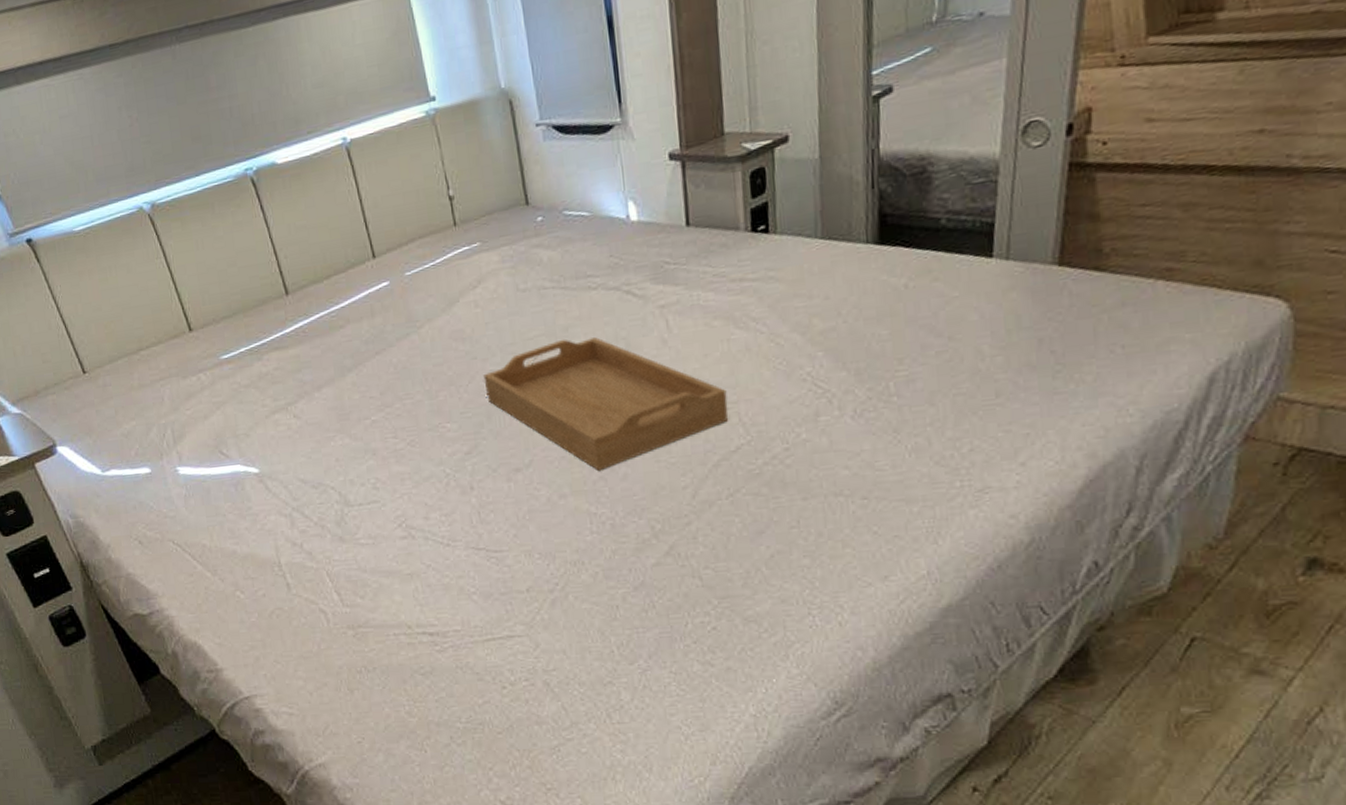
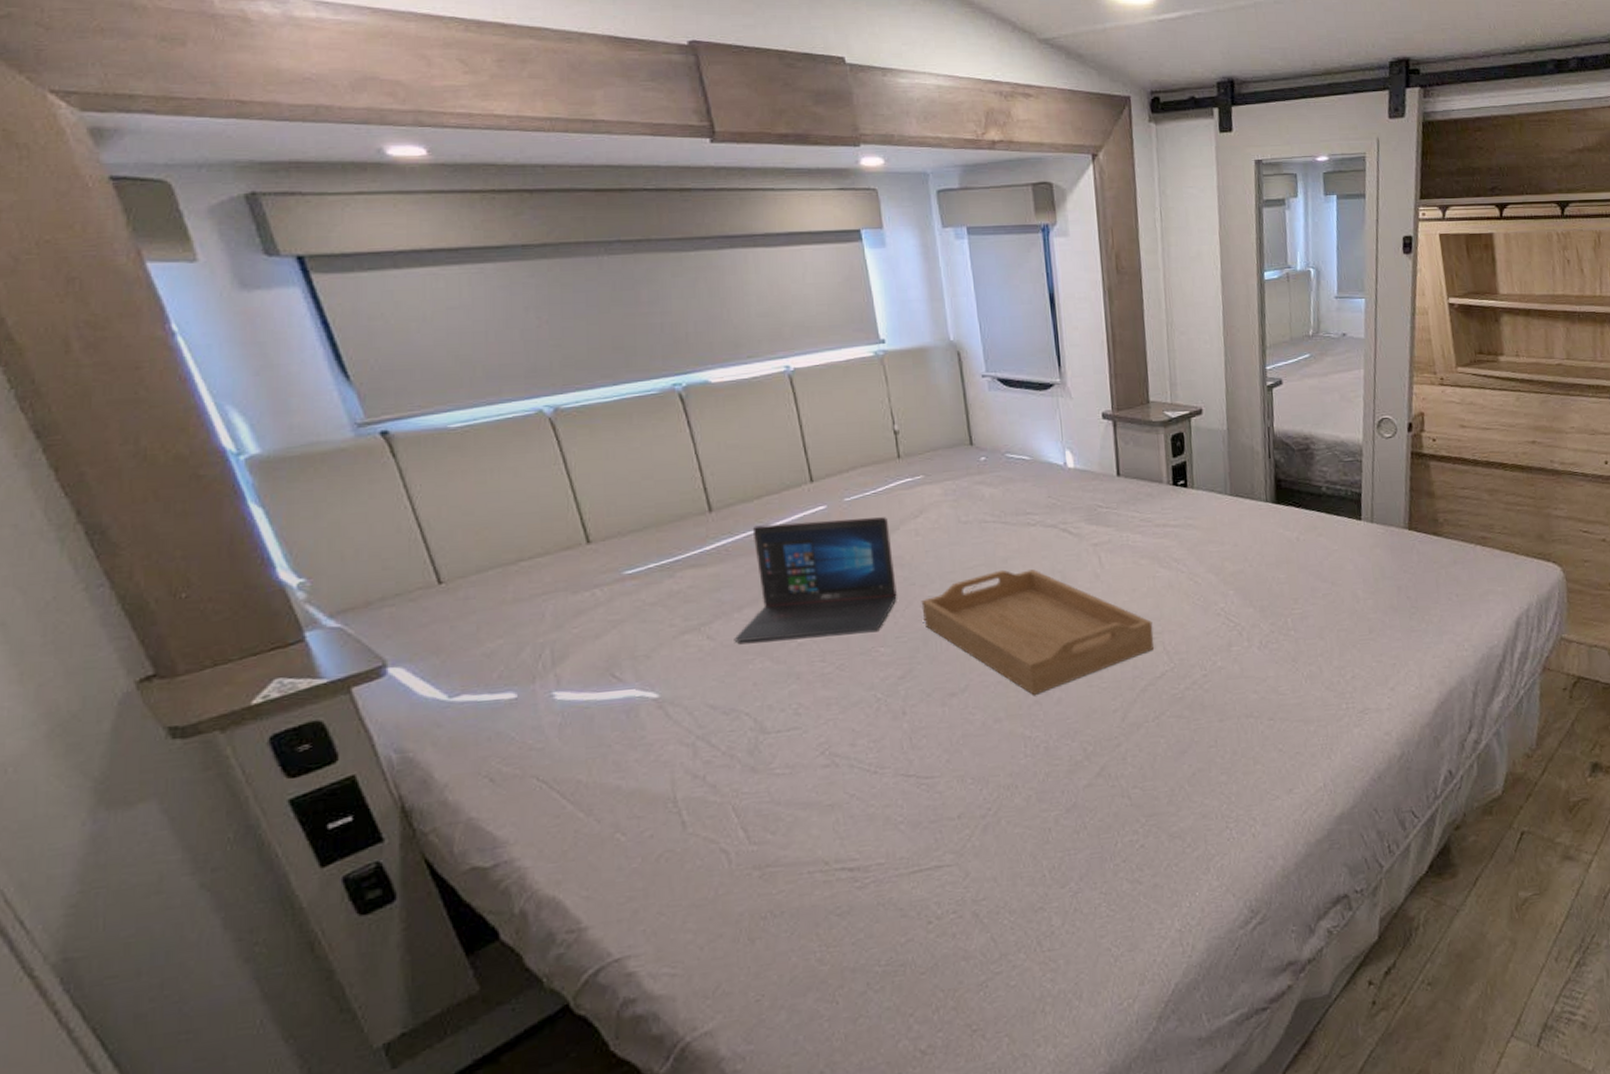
laptop: none [316,289,460,421] -> present [734,517,897,643]

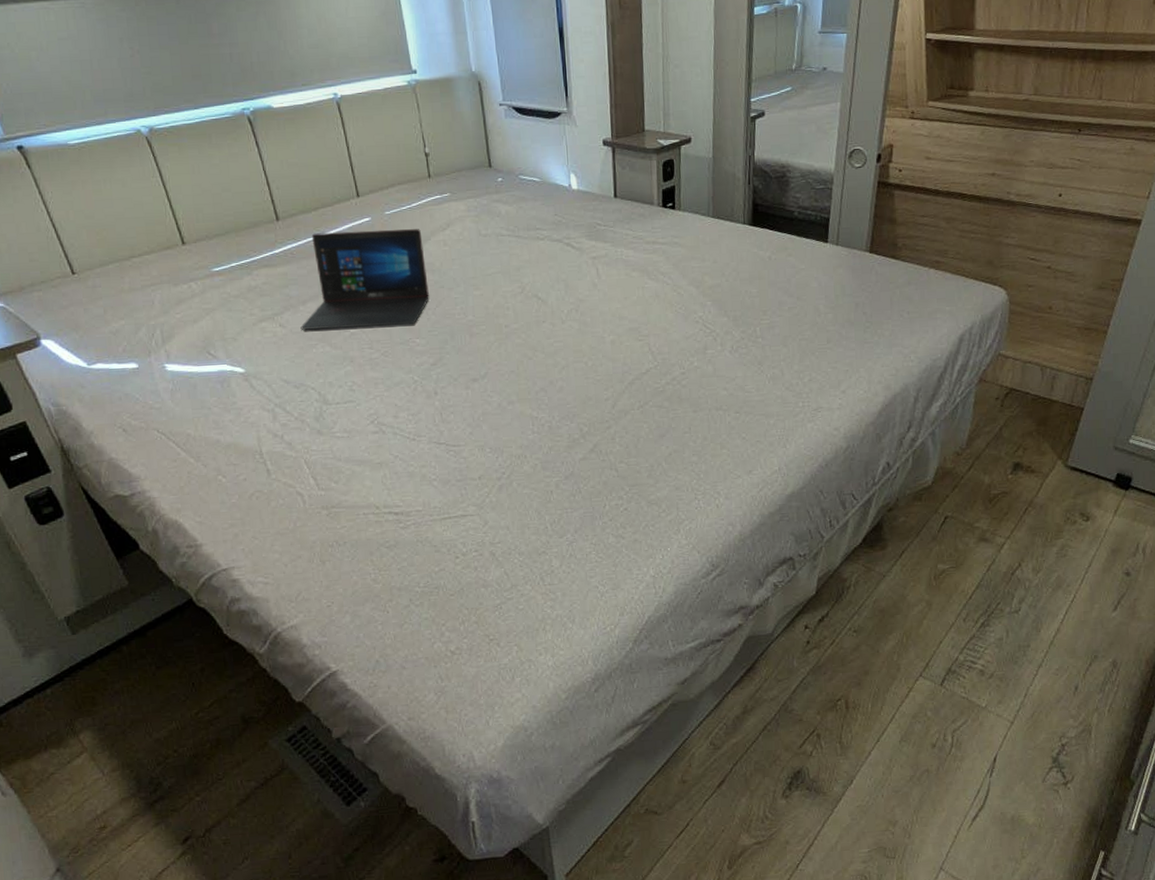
serving tray: present [921,569,1154,695] -> none [449,277,641,383]

